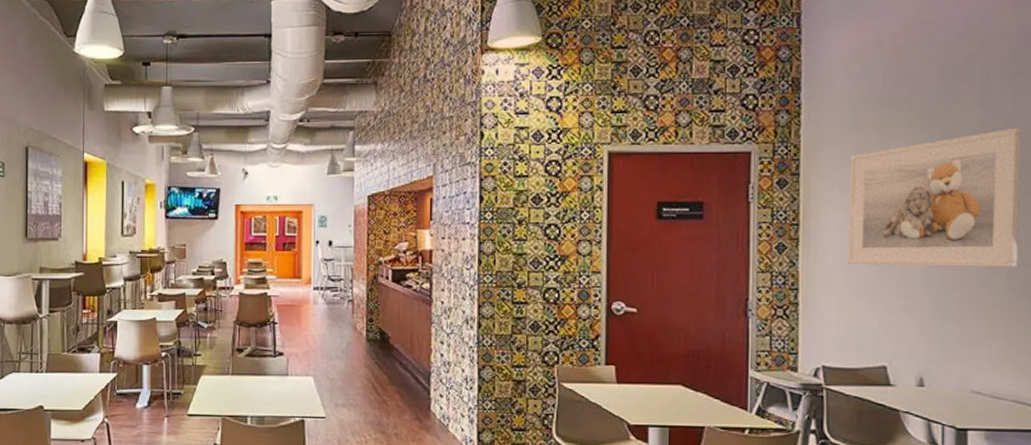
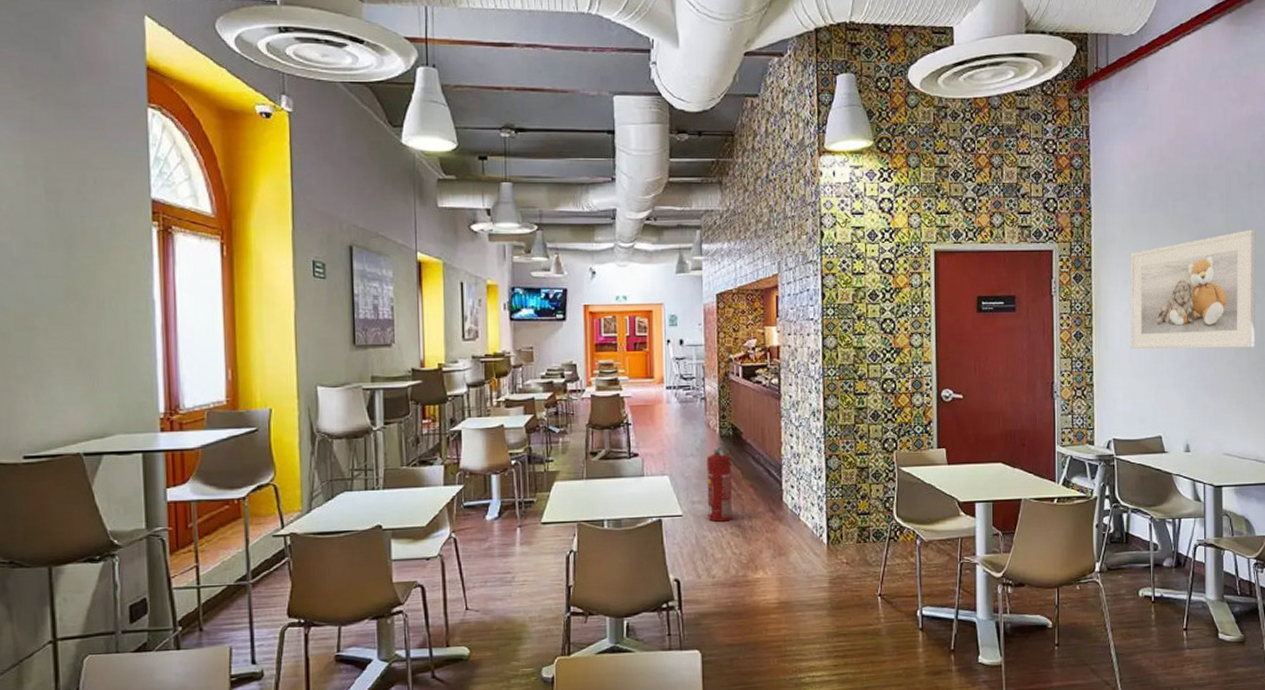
fire extinguisher: none [351,349,379,427] -> present [706,445,732,522]

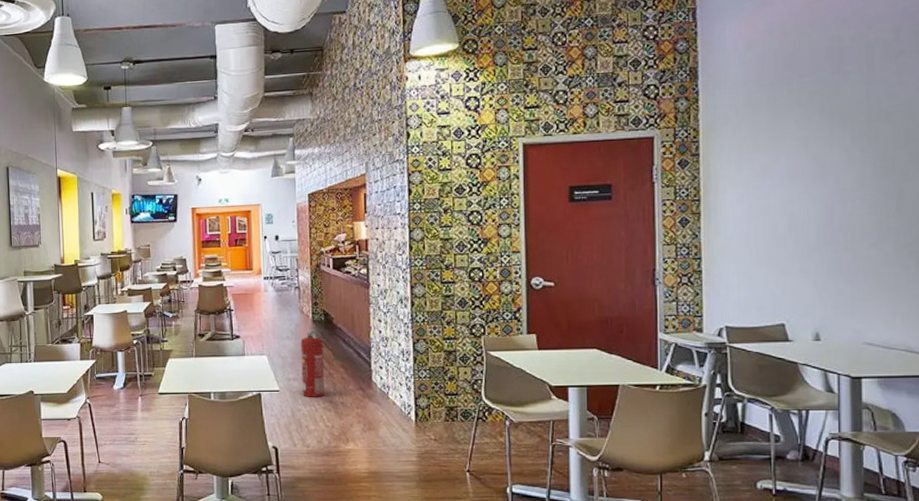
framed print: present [1130,229,1256,350] -> none [745,101,906,234]

